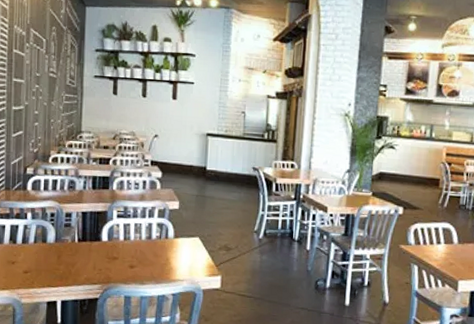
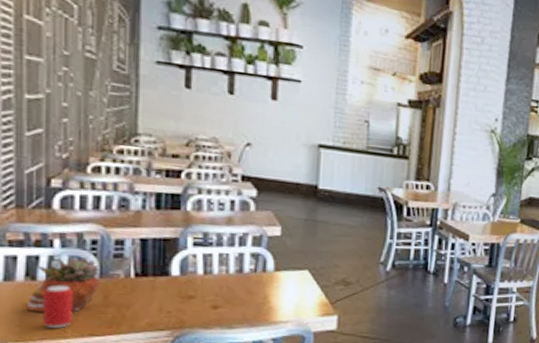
succulent planter: none [9,227,56,267] -> present [26,258,101,312]
beverage can: none [19,248,38,280] -> present [41,285,73,328]

